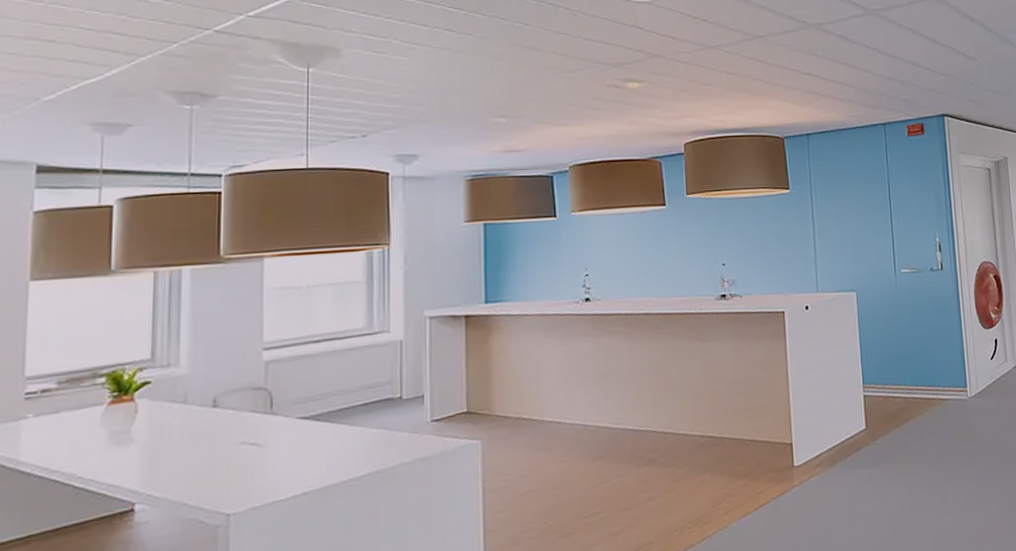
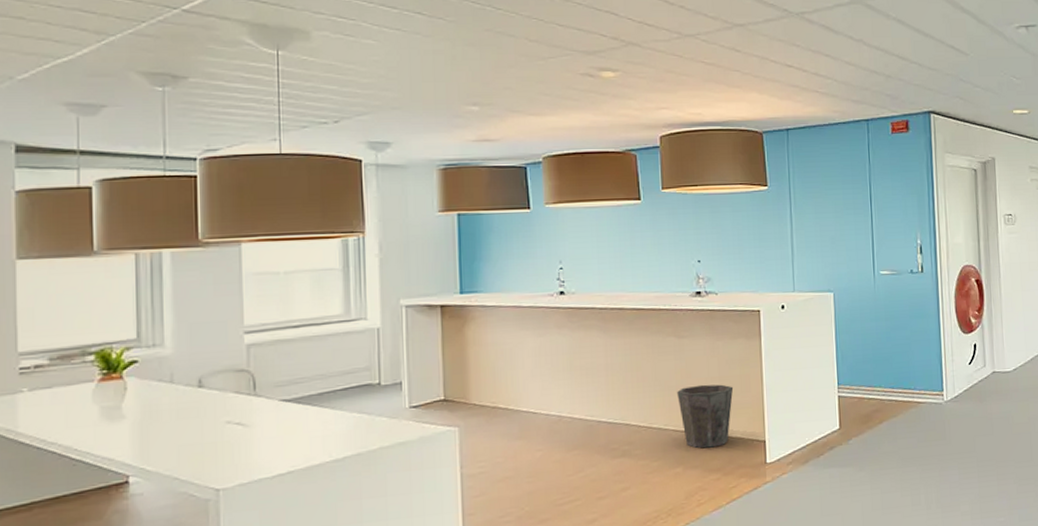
waste bin: none [703,387,760,454] -> present [677,384,734,449]

